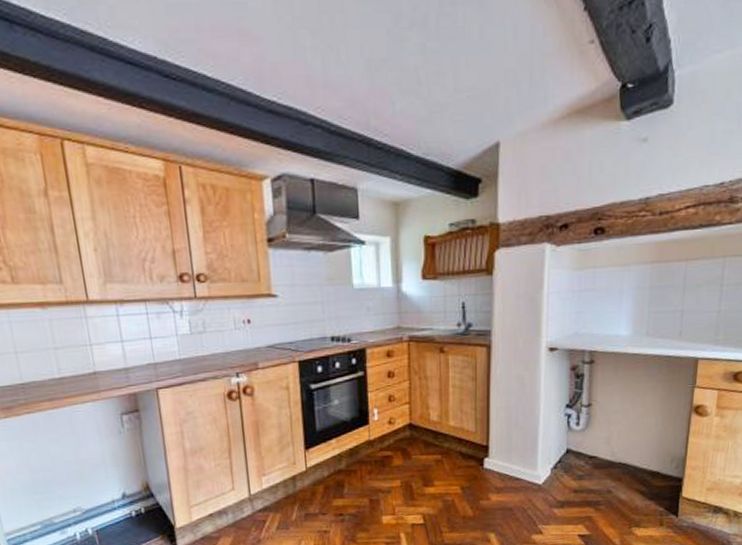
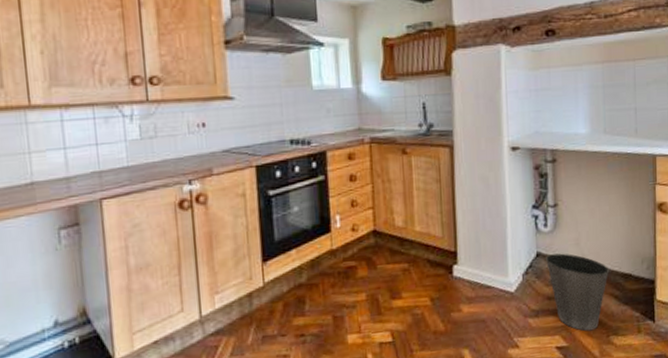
waste basket: none [574,450,638,522] -> present [545,253,610,332]

